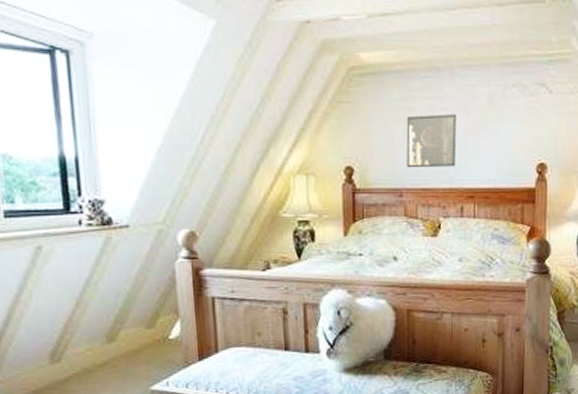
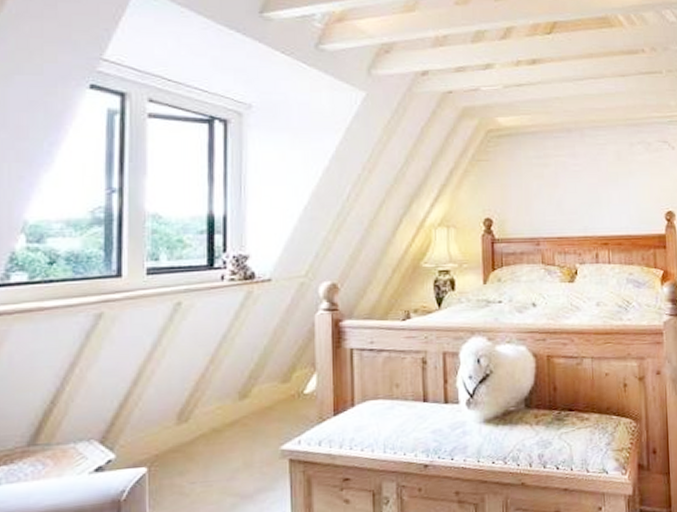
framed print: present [406,114,457,168] -> none [541,169,589,219]

